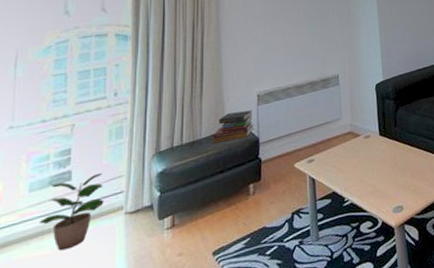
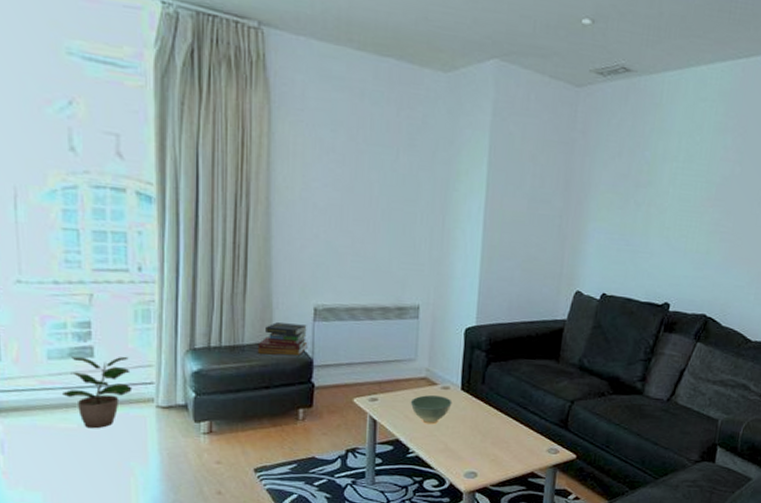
bowl: none [340,144,374,172] -> present [410,395,453,425]

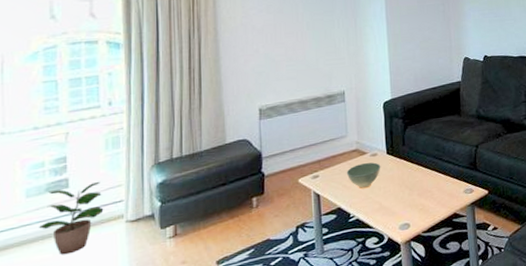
books: present [257,322,308,356] -> none [213,124,256,156]

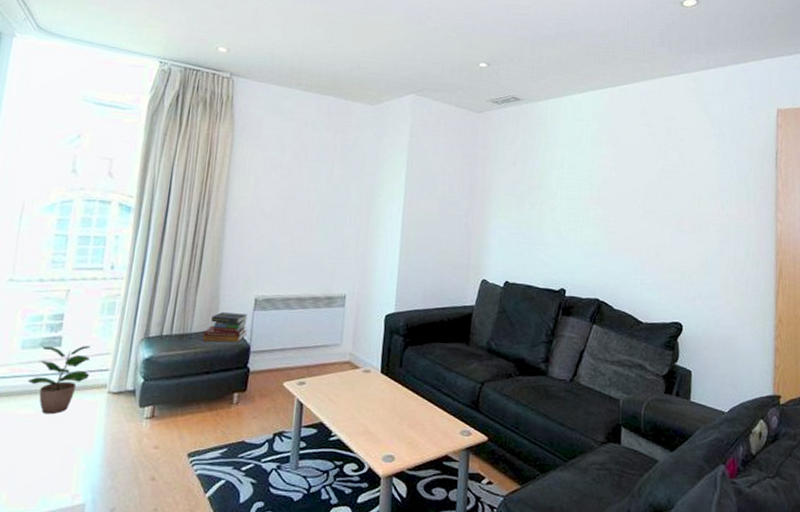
books: none [213,124,256,156] -> present [202,312,248,343]
bowl: present [346,162,381,190] -> none [334,378,373,407]

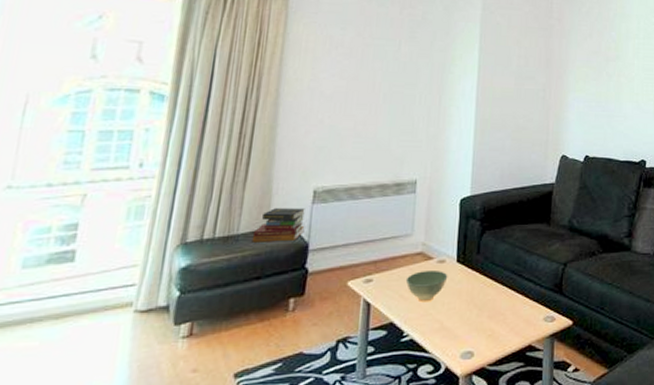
potted plant: present [28,345,91,415] -> none [30,257,113,345]
bowl: none [334,378,373,407] -> present [405,271,448,303]

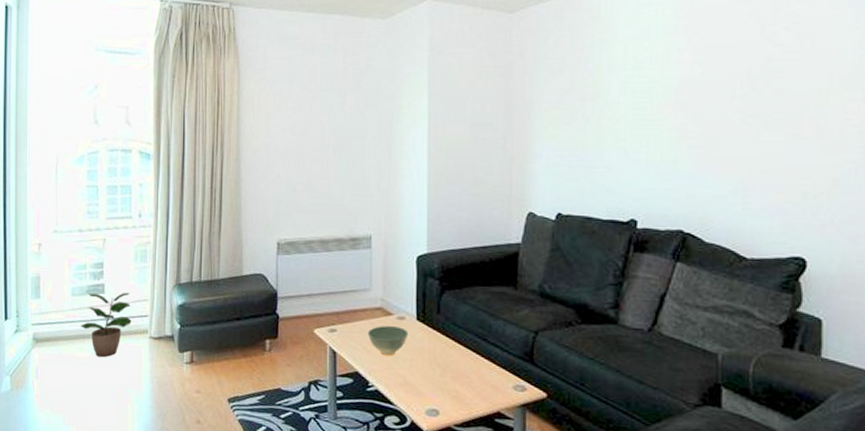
potted plant: none [30,257,113,345] -> present [81,292,132,358]
books: present [251,208,305,242] -> none [230,257,273,289]

